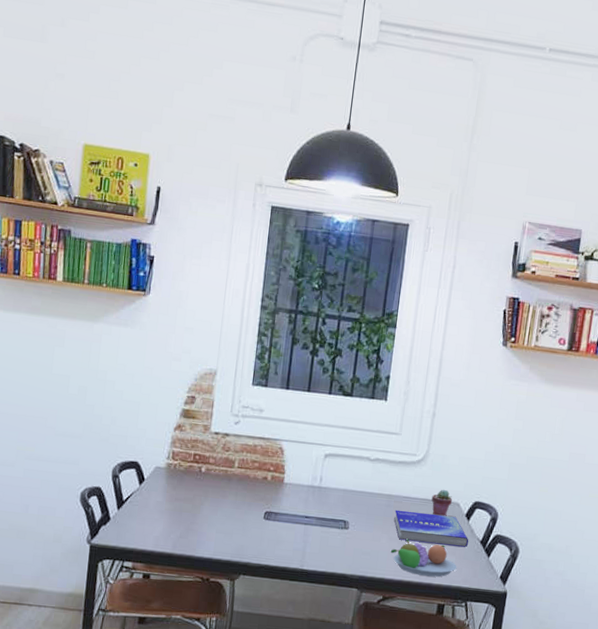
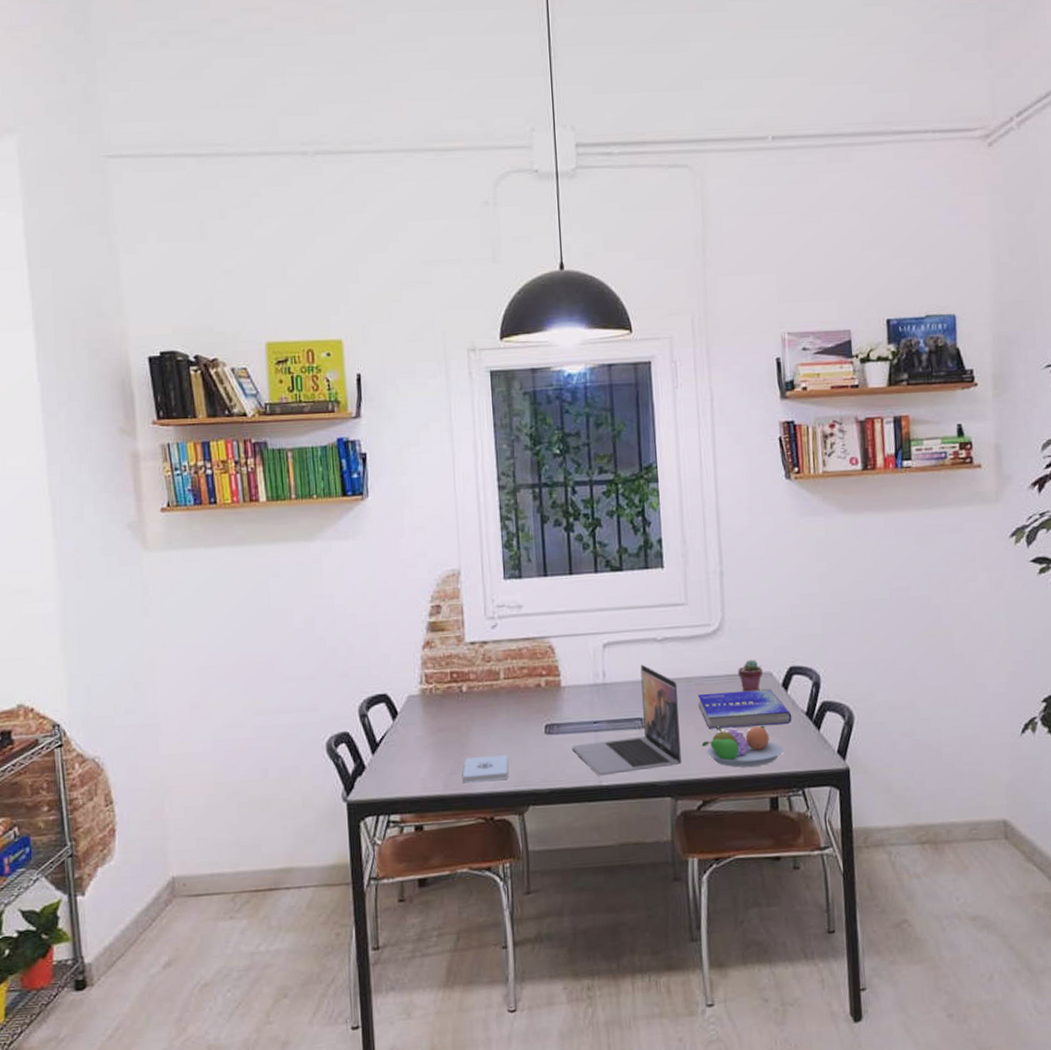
notepad: none [189,527,230,550] -> present [462,754,509,783]
laptop: none [283,477,380,565] -> present [572,664,682,776]

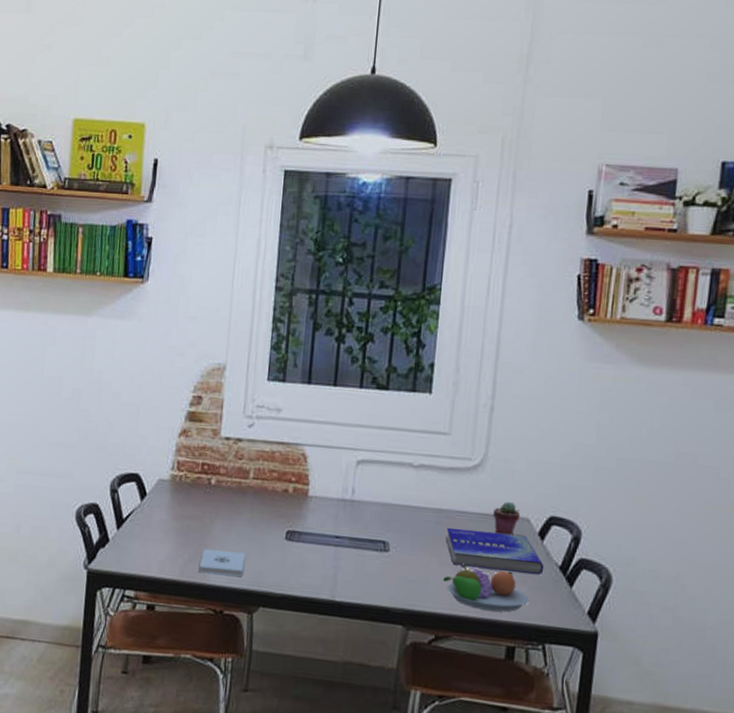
laptop: present [572,664,682,776] -> none [310,487,428,596]

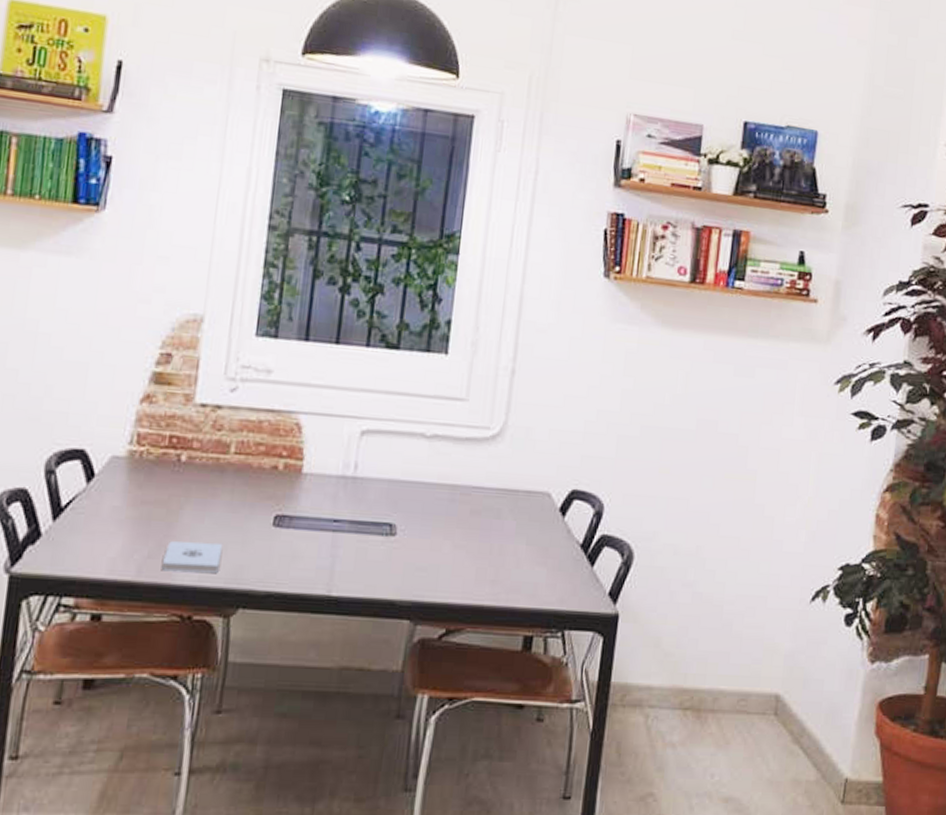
fruit bowl: present [443,563,530,612] -> none [457,545,550,598]
book: present [446,527,544,574] -> none [460,505,565,554]
potted succulent: present [493,501,521,536] -> none [512,474,542,513]

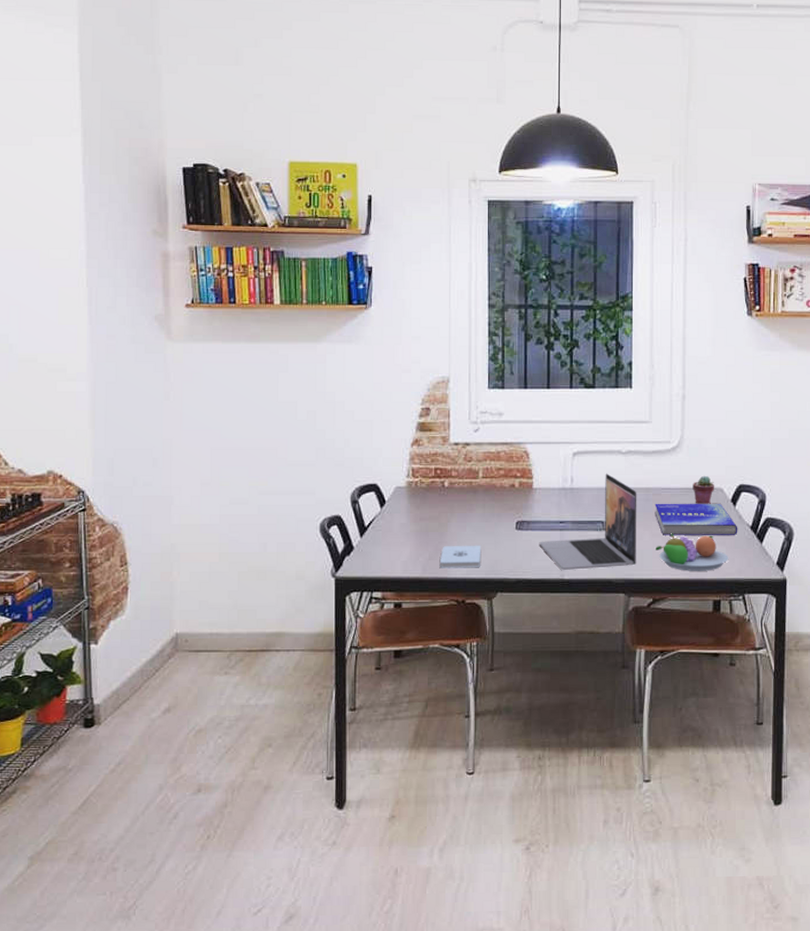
laptop: none [302,461,441,586] -> present [539,473,637,570]
fruit bowl: none [457,545,550,598] -> present [656,533,729,571]
book: none [460,505,565,554] -> present [655,503,738,535]
potted succulent: none [512,474,542,513] -> present [692,475,715,505]

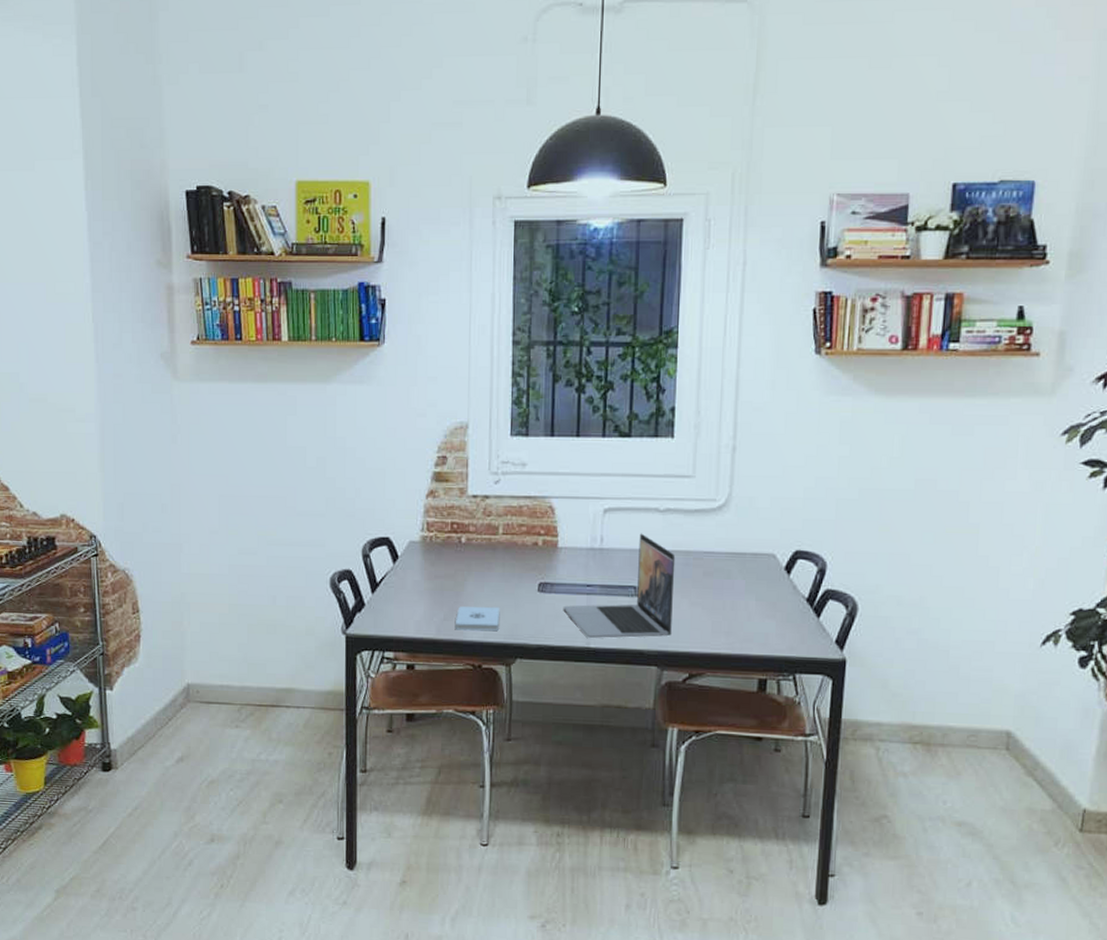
book: present [655,503,738,535] -> none [695,568,792,607]
fruit bowl: present [656,533,729,571] -> none [694,602,779,646]
potted succulent: present [692,475,715,505] -> none [740,539,767,573]

